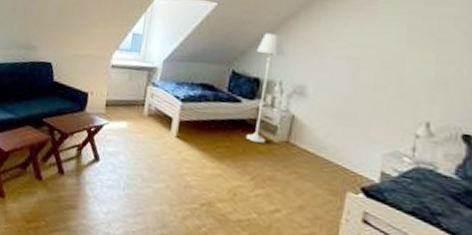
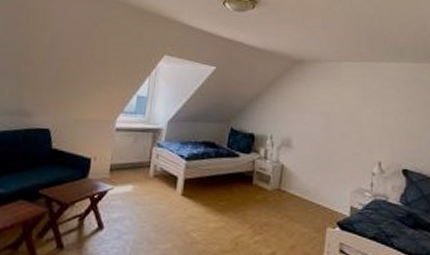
floor lamp: present [247,33,286,143] -> none [245,93,274,192]

